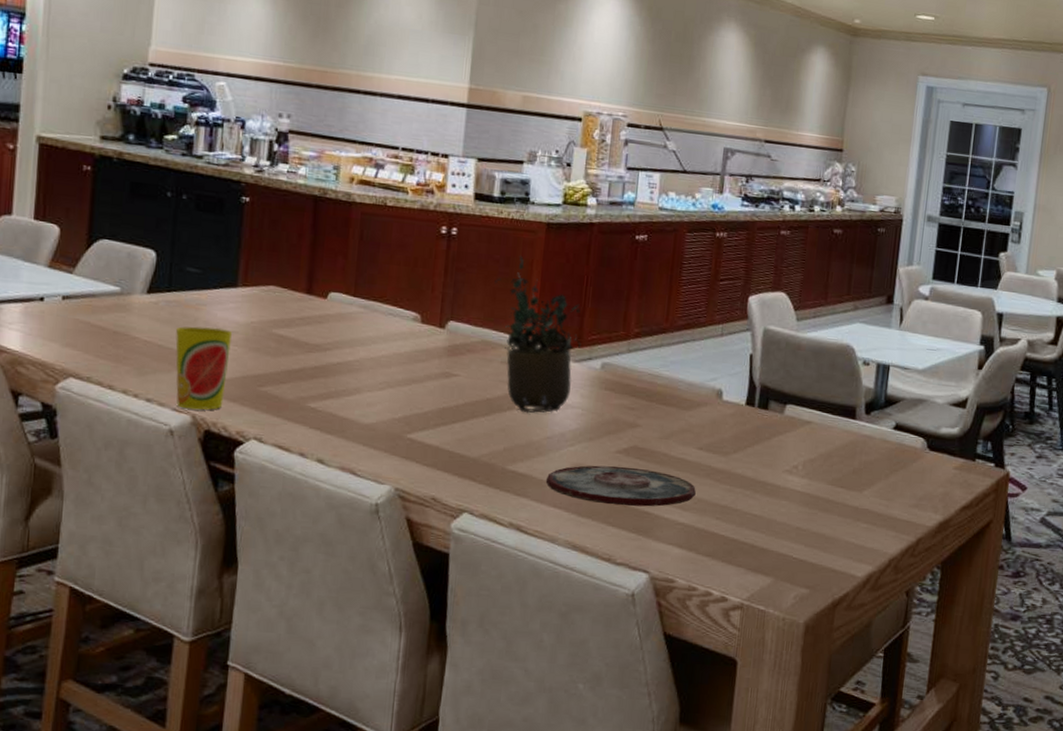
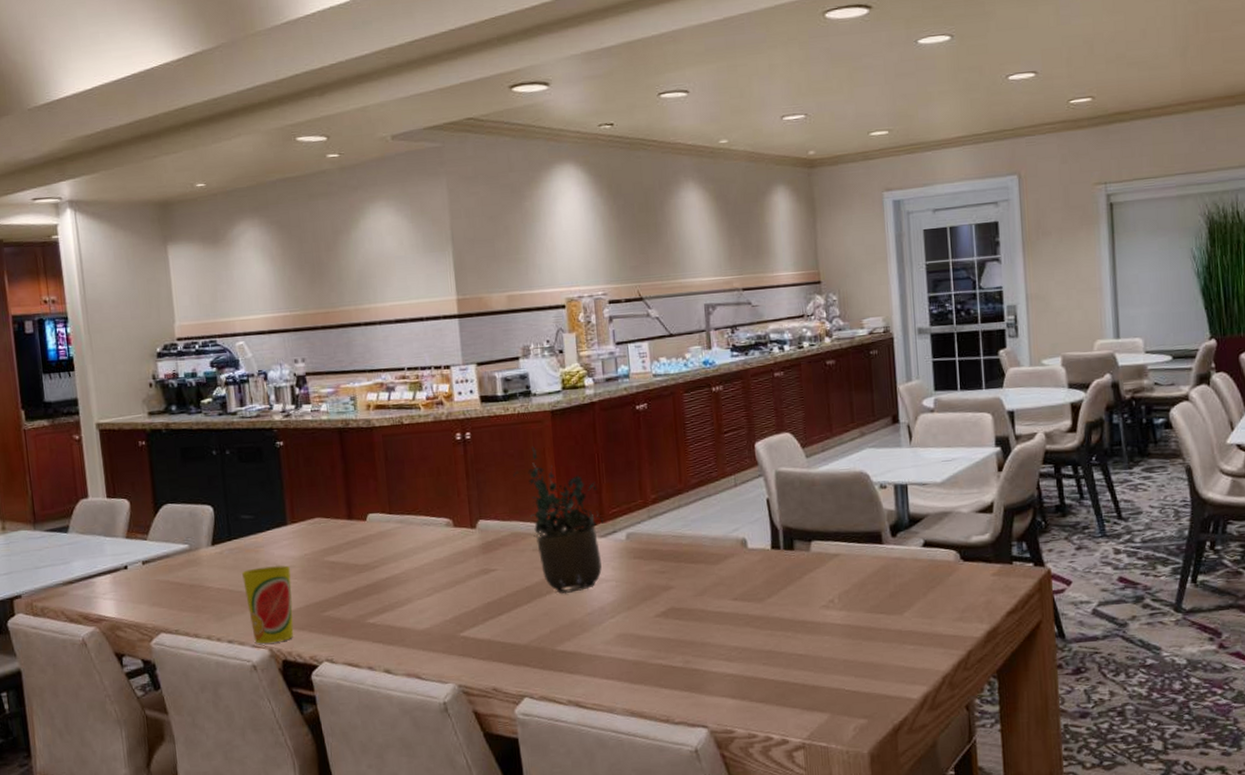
plate: present [545,465,696,507] -> none [594,628,739,668]

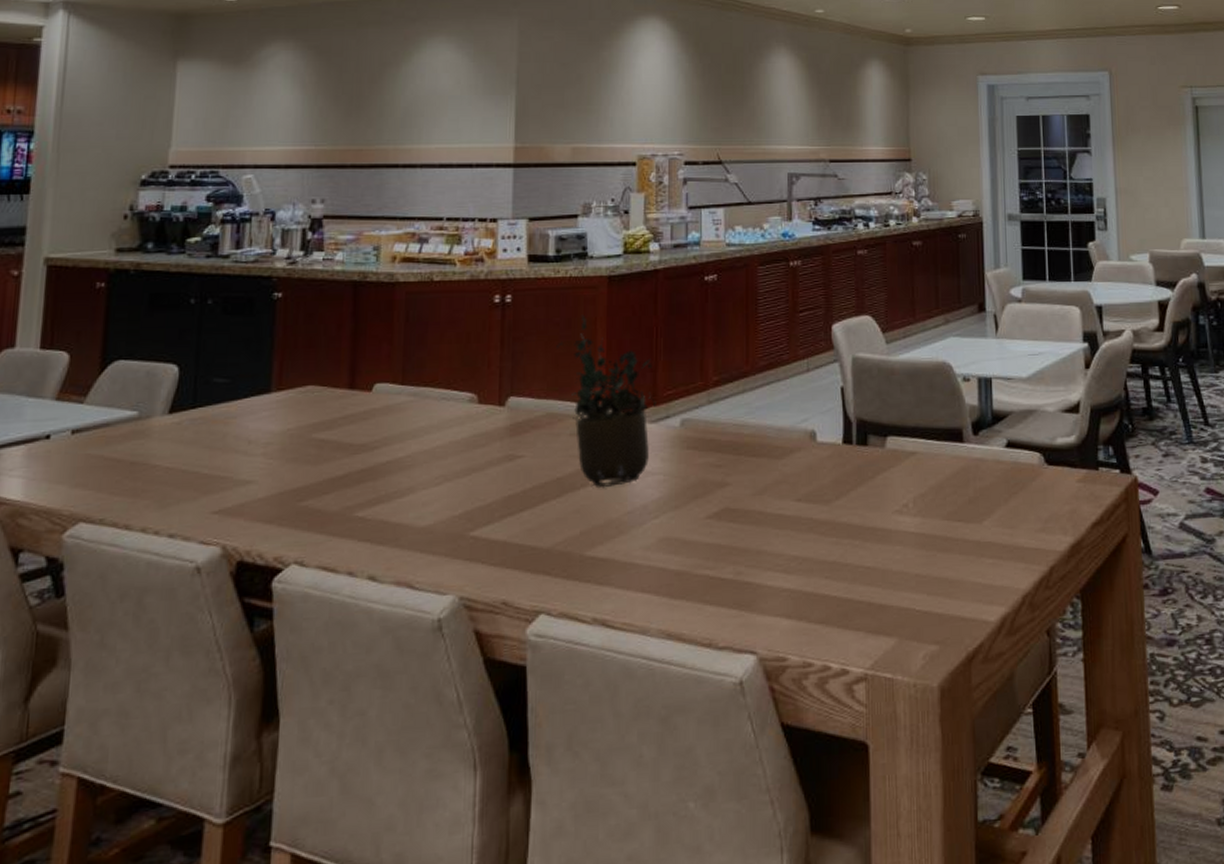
cup: present [242,565,294,644] -> none [202,442,267,540]

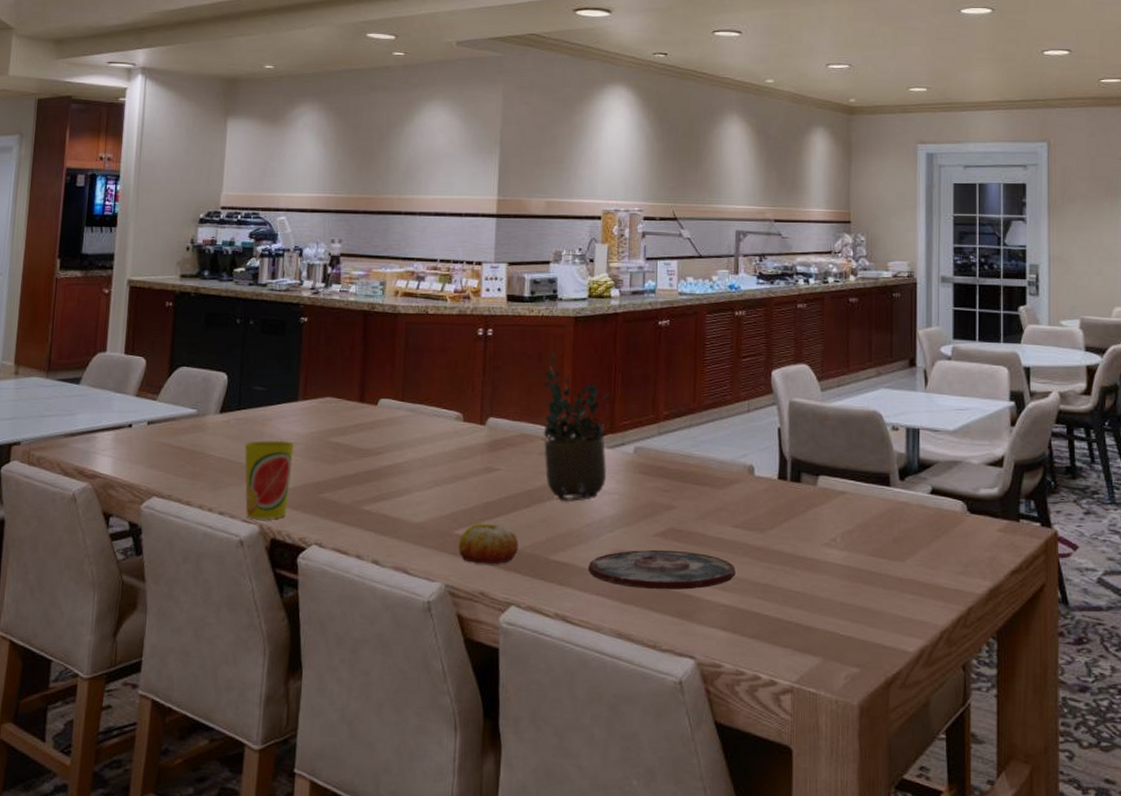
cup: none [202,442,267,540] -> present [244,441,295,520]
fruit: none [474,520,548,569] -> present [458,523,519,565]
plate: none [630,532,799,580] -> present [587,549,736,590]

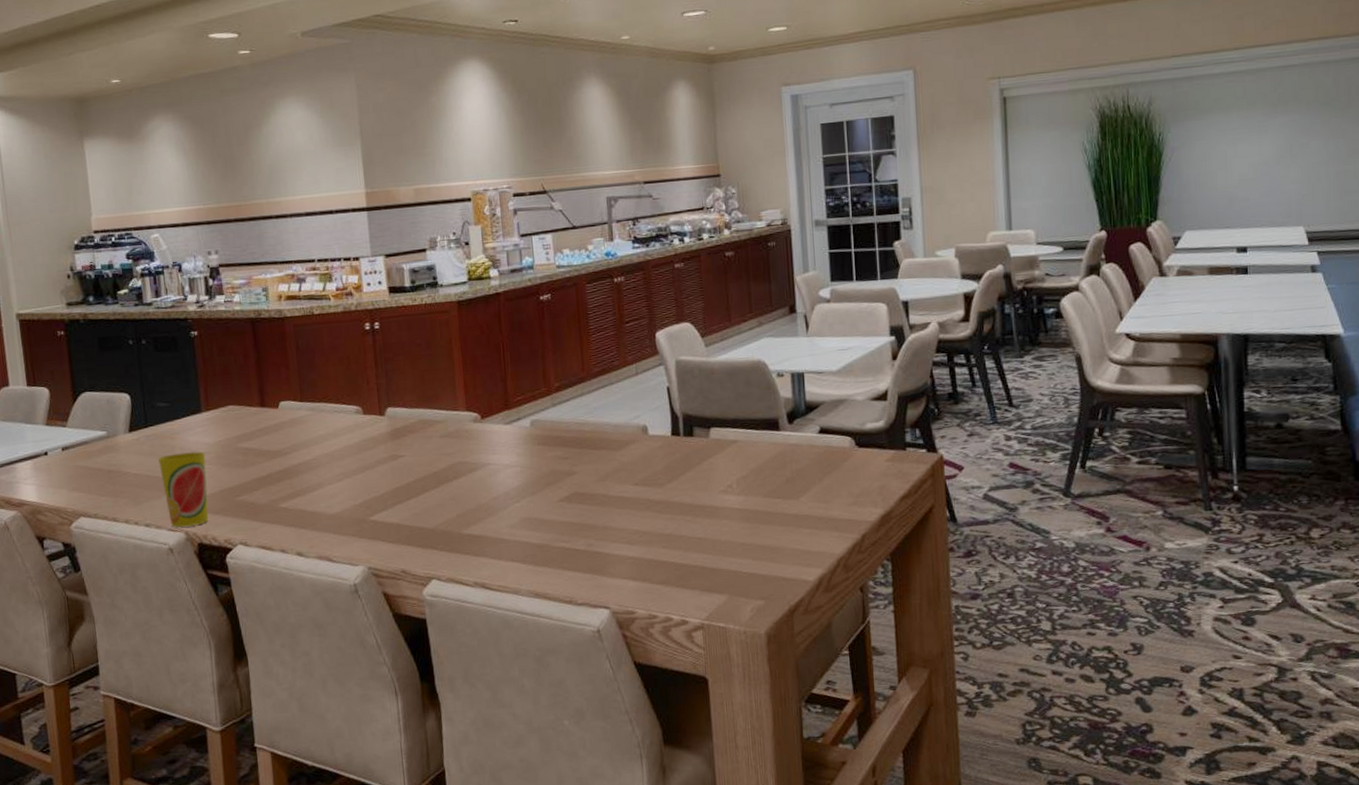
fruit: present [458,523,519,565] -> none [375,507,432,546]
potted plant: present [529,349,614,502] -> none [421,336,509,480]
plate: present [587,549,736,590] -> none [499,512,640,551]

